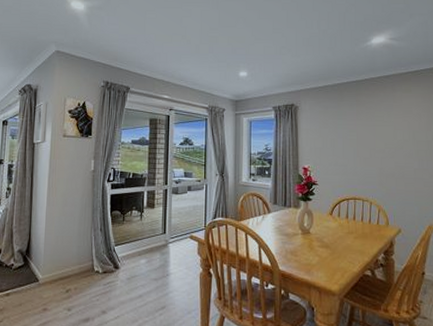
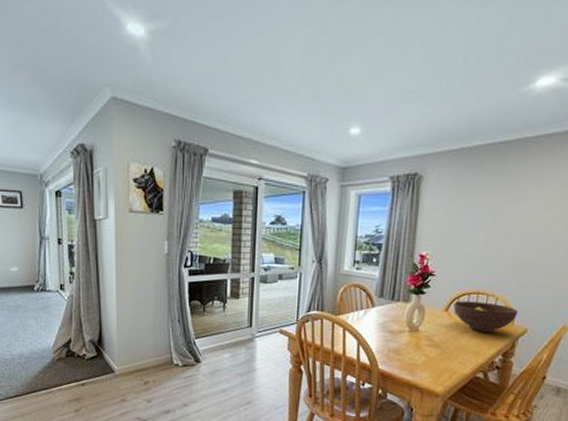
fruit bowl: none [336,206,390,233] -> present [453,301,518,332]

